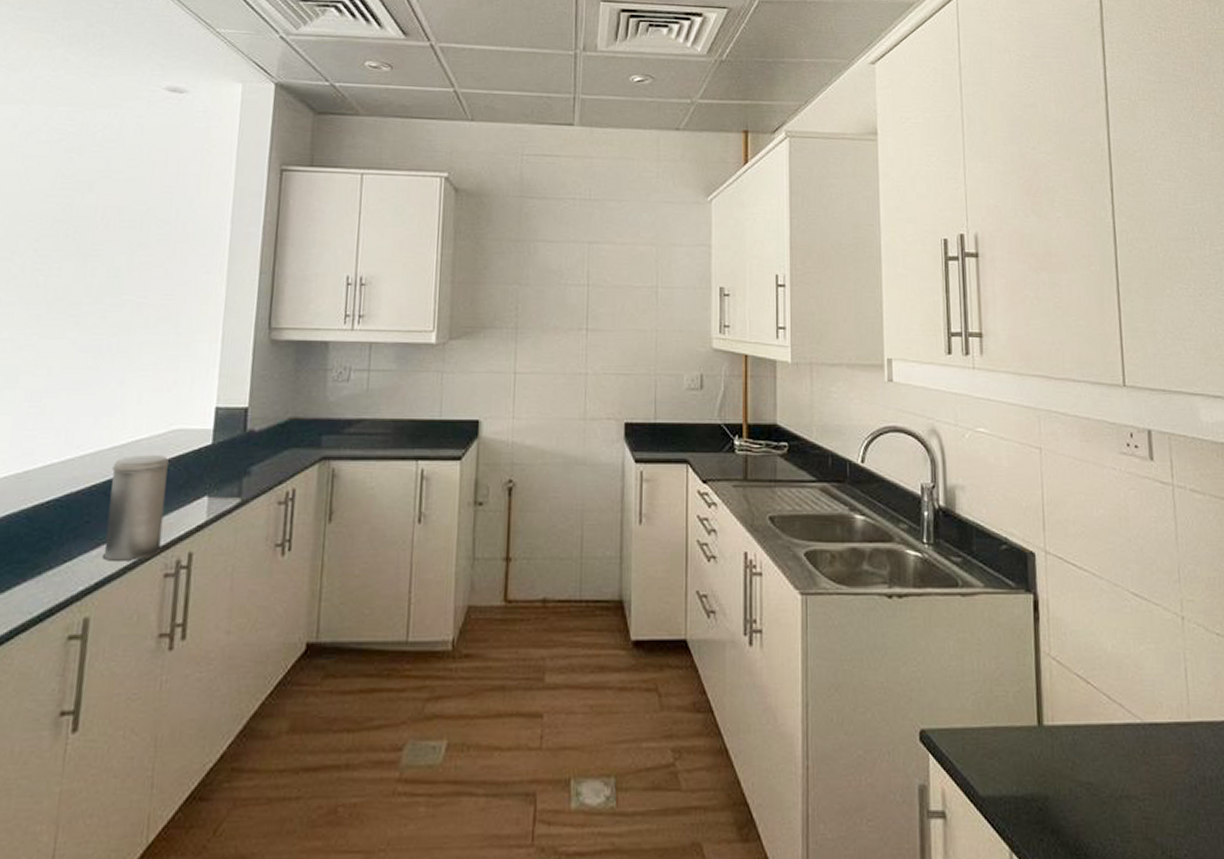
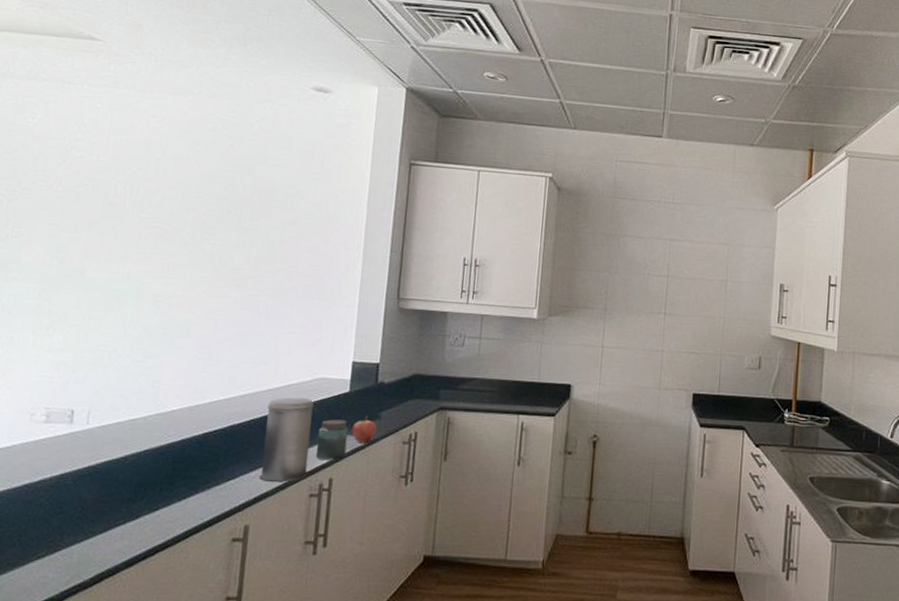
peanut butter: none [171,479,212,531] -> present [315,419,349,461]
fruit: none [216,471,247,507] -> present [352,415,377,444]

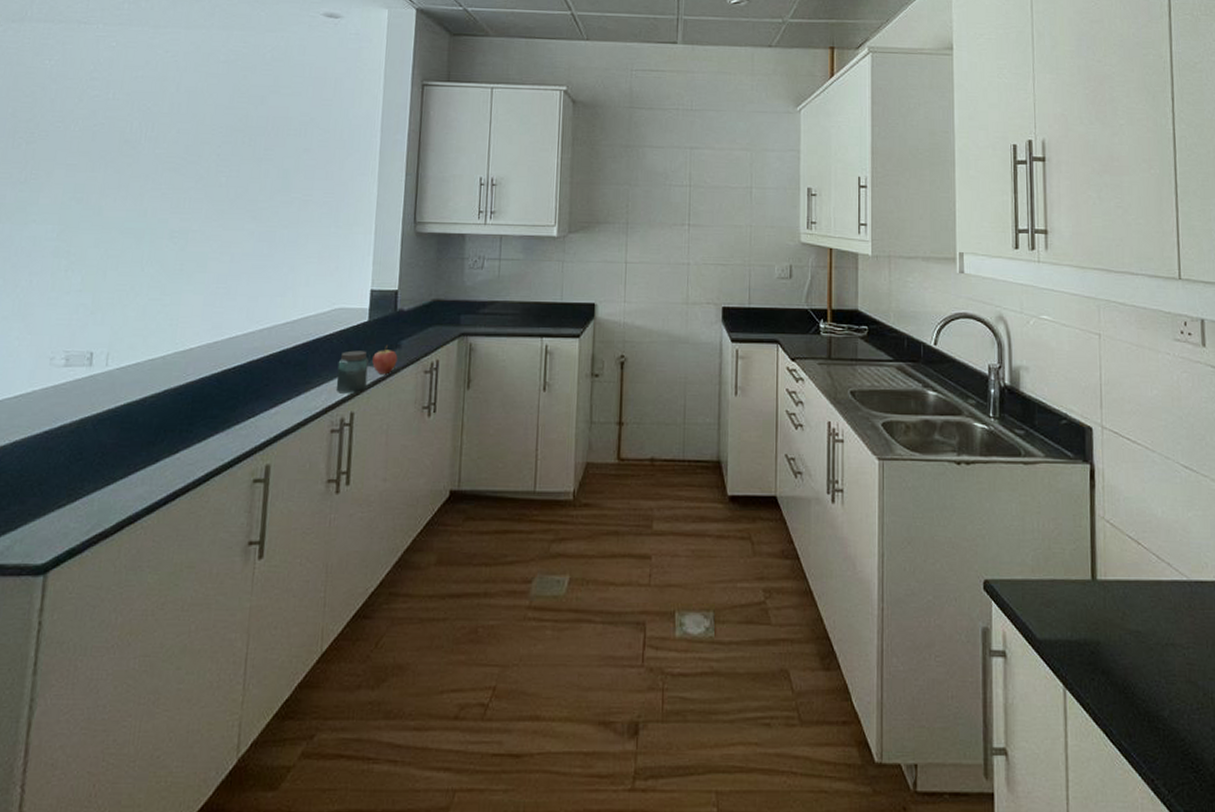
canister: present [260,397,315,483] -> none [280,330,333,420]

